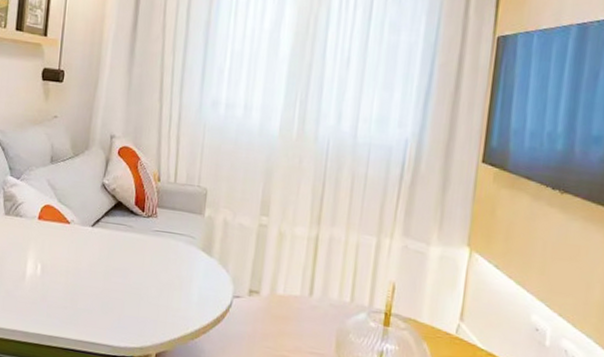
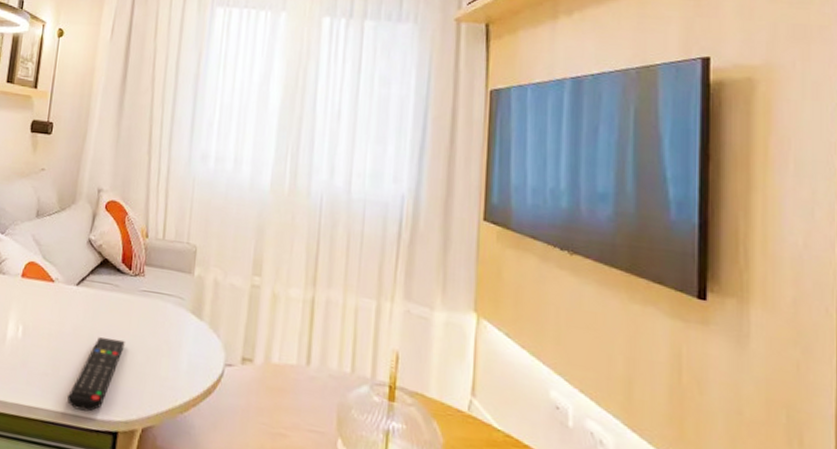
remote control: none [85,273,139,340] -> present [67,337,125,412]

